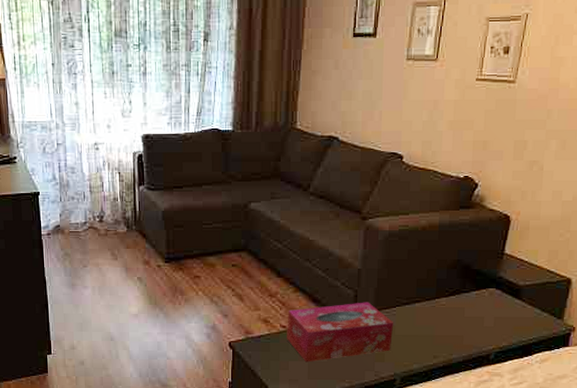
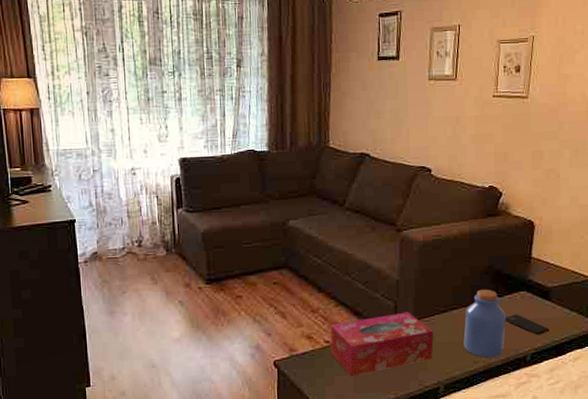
jar: none [424,283,472,354] -> present [463,289,507,358]
smartphone: none [471,311,518,333] -> present [505,314,551,335]

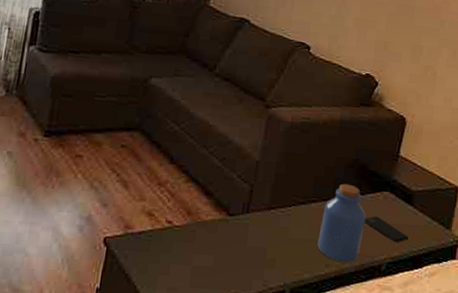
tissue box: present [330,312,434,377] -> none [171,198,289,267]

